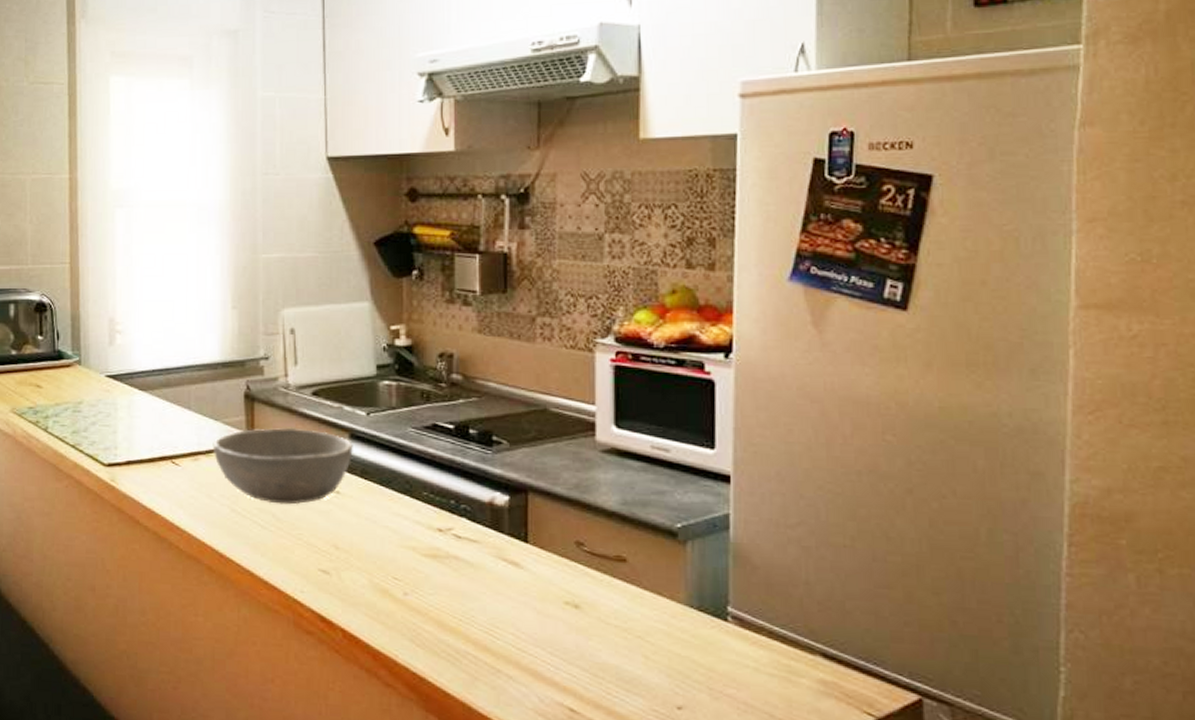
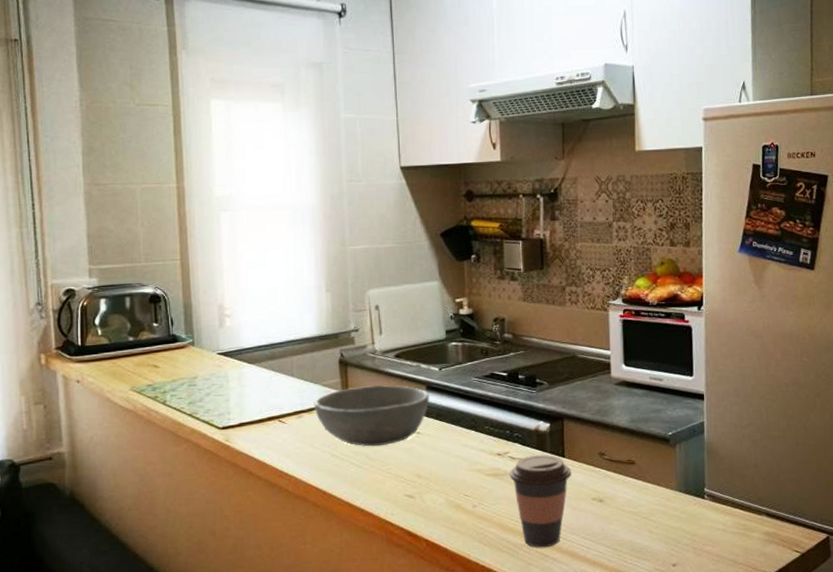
coffee cup: none [452,535,538,660] -> present [509,454,572,548]

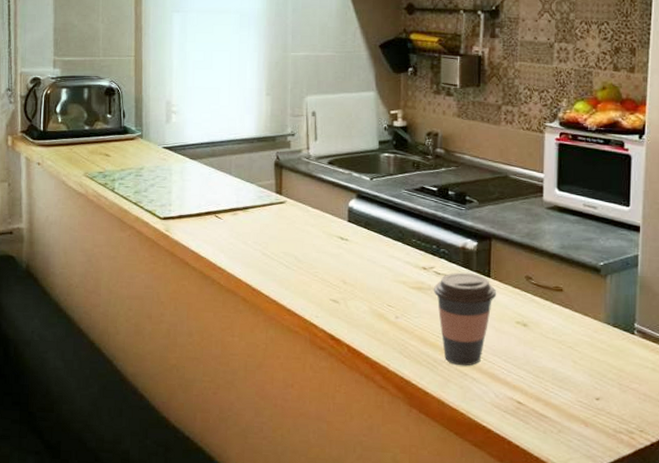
bowl: present [313,384,429,447] -> none [248,189,359,250]

